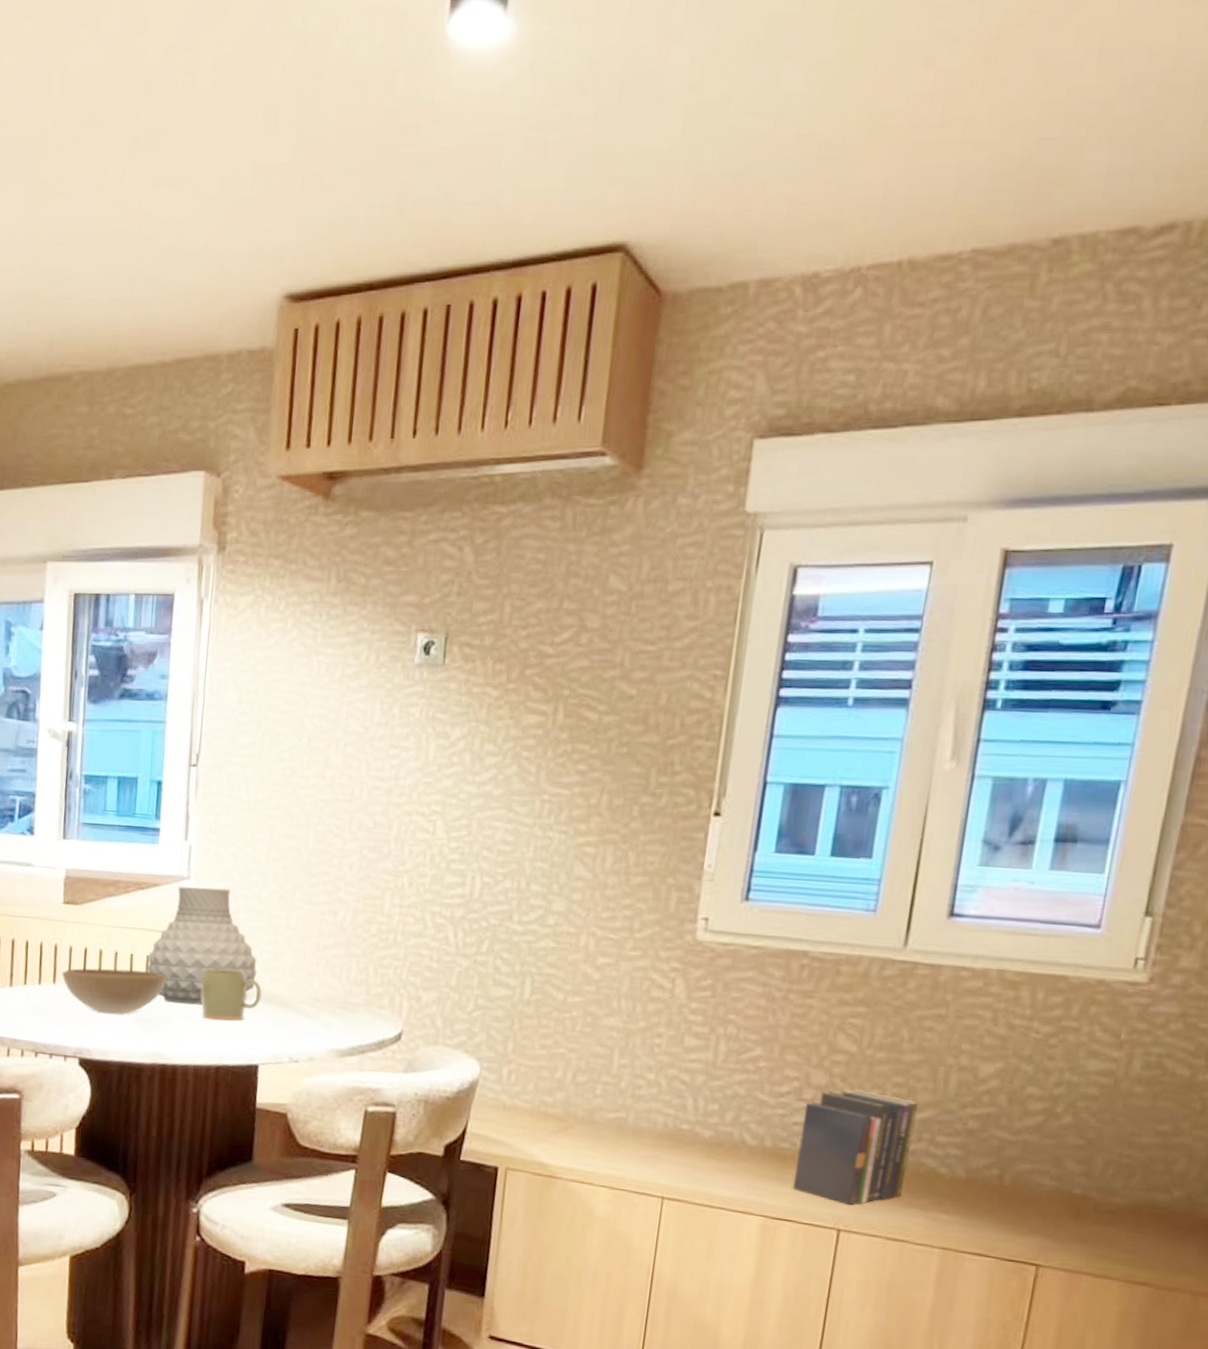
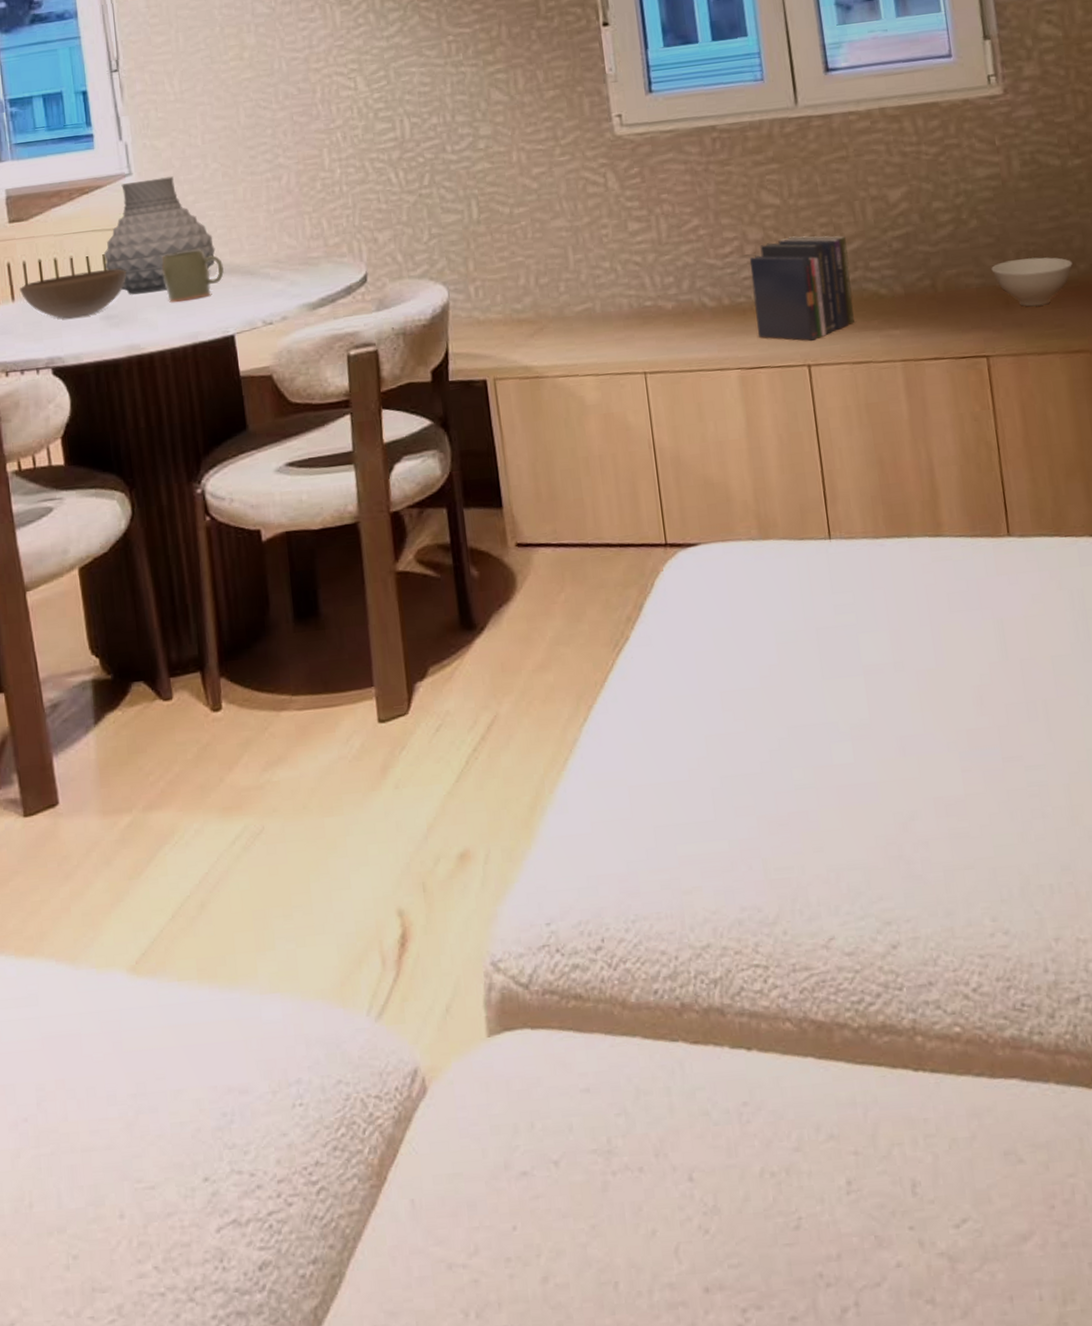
bowl: none [1071,1168,1167,1226] -> present [991,257,1072,307]

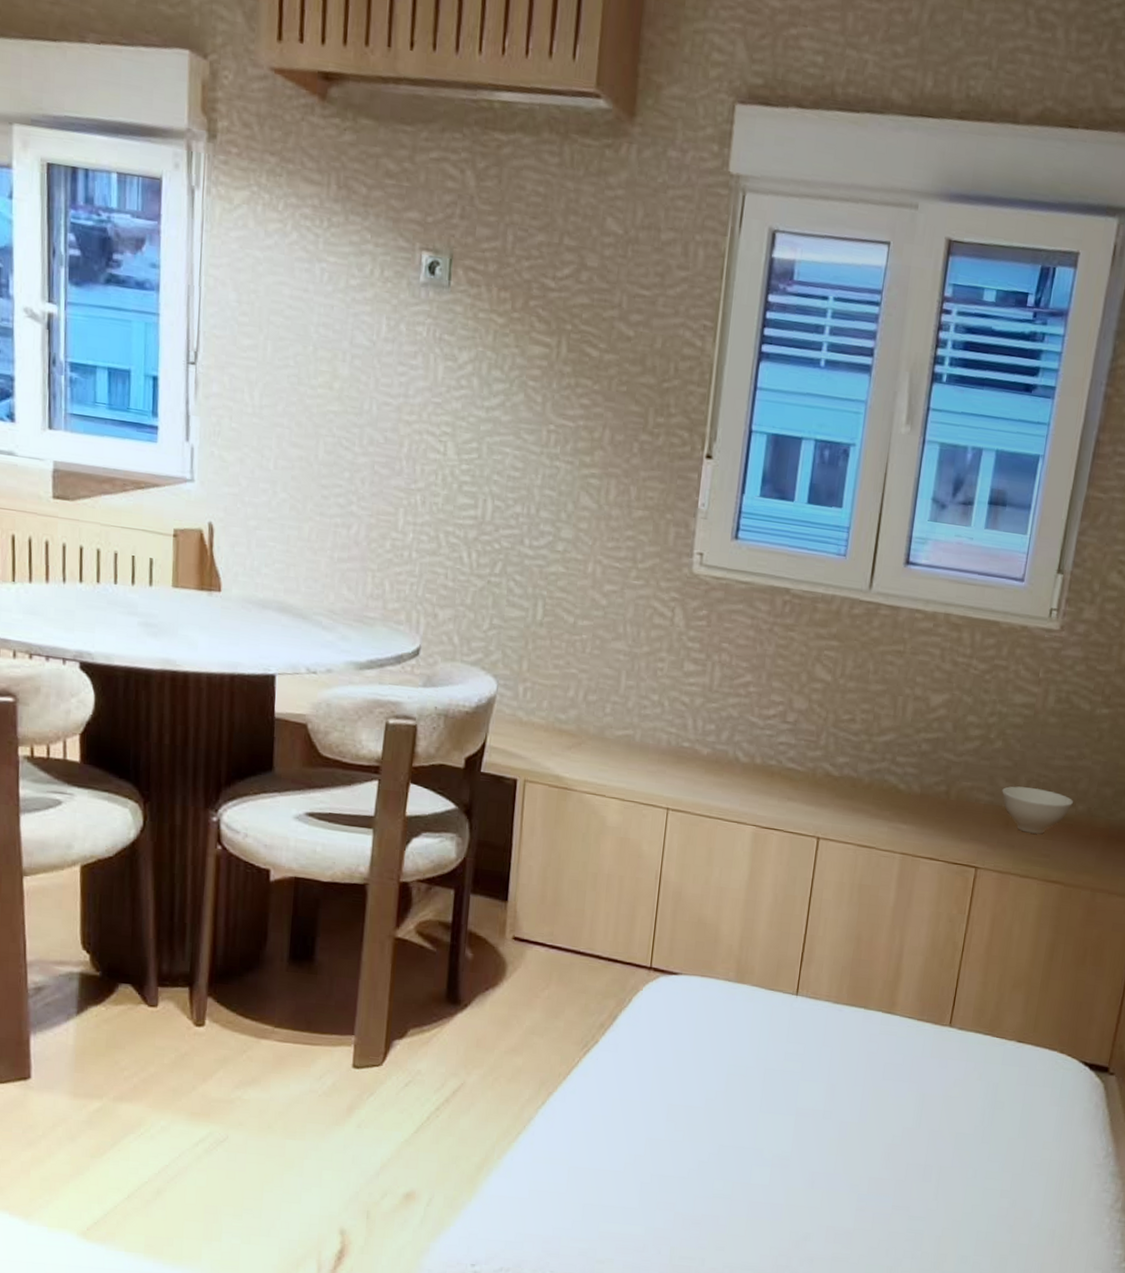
bowl: present [20,268,127,319] -> none [56,567,173,618]
vase: present [103,176,216,296] -> none [150,489,270,613]
mug: present [162,249,224,302] -> none [211,575,275,630]
books: present [750,236,854,341] -> none [779,714,882,816]

